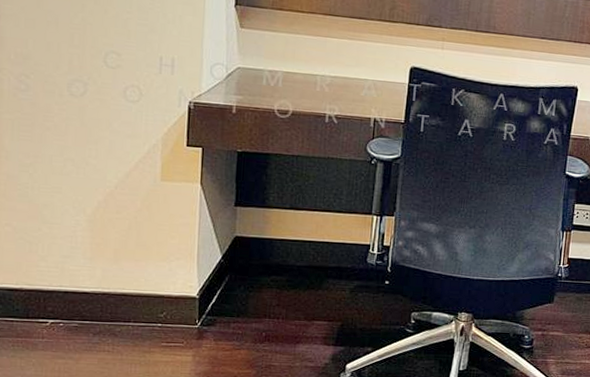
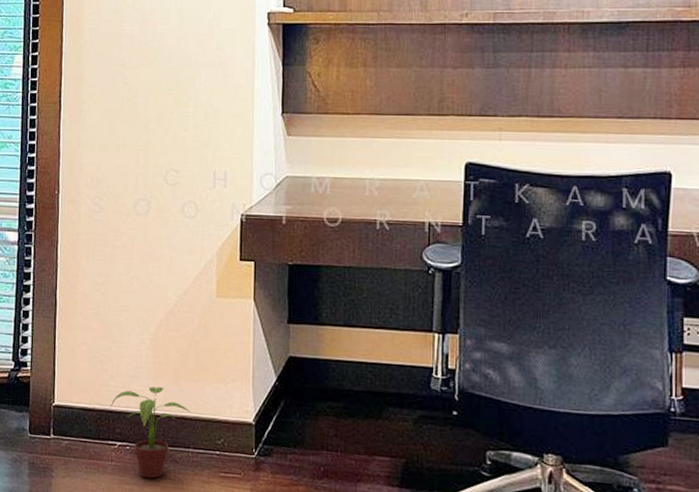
potted plant: none [40,265,132,352] -> present [110,386,191,479]

